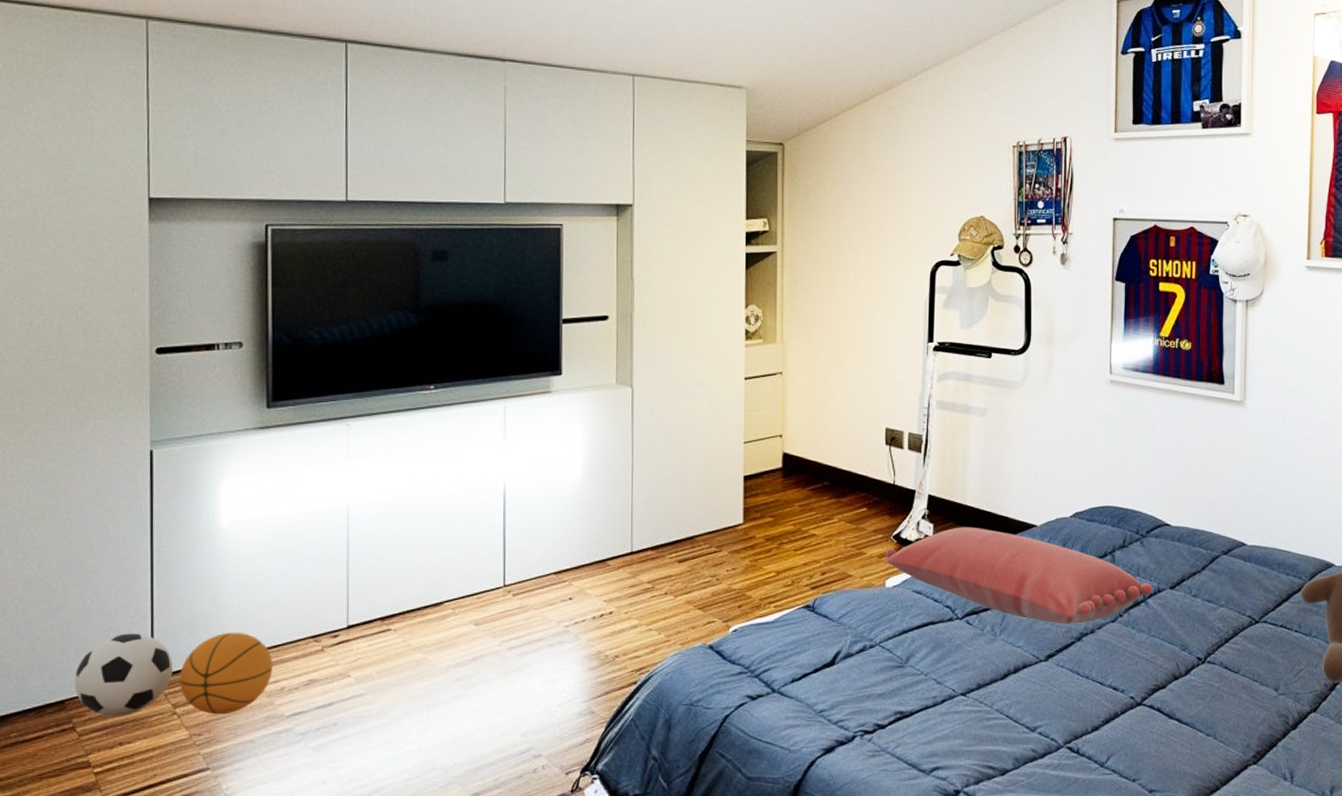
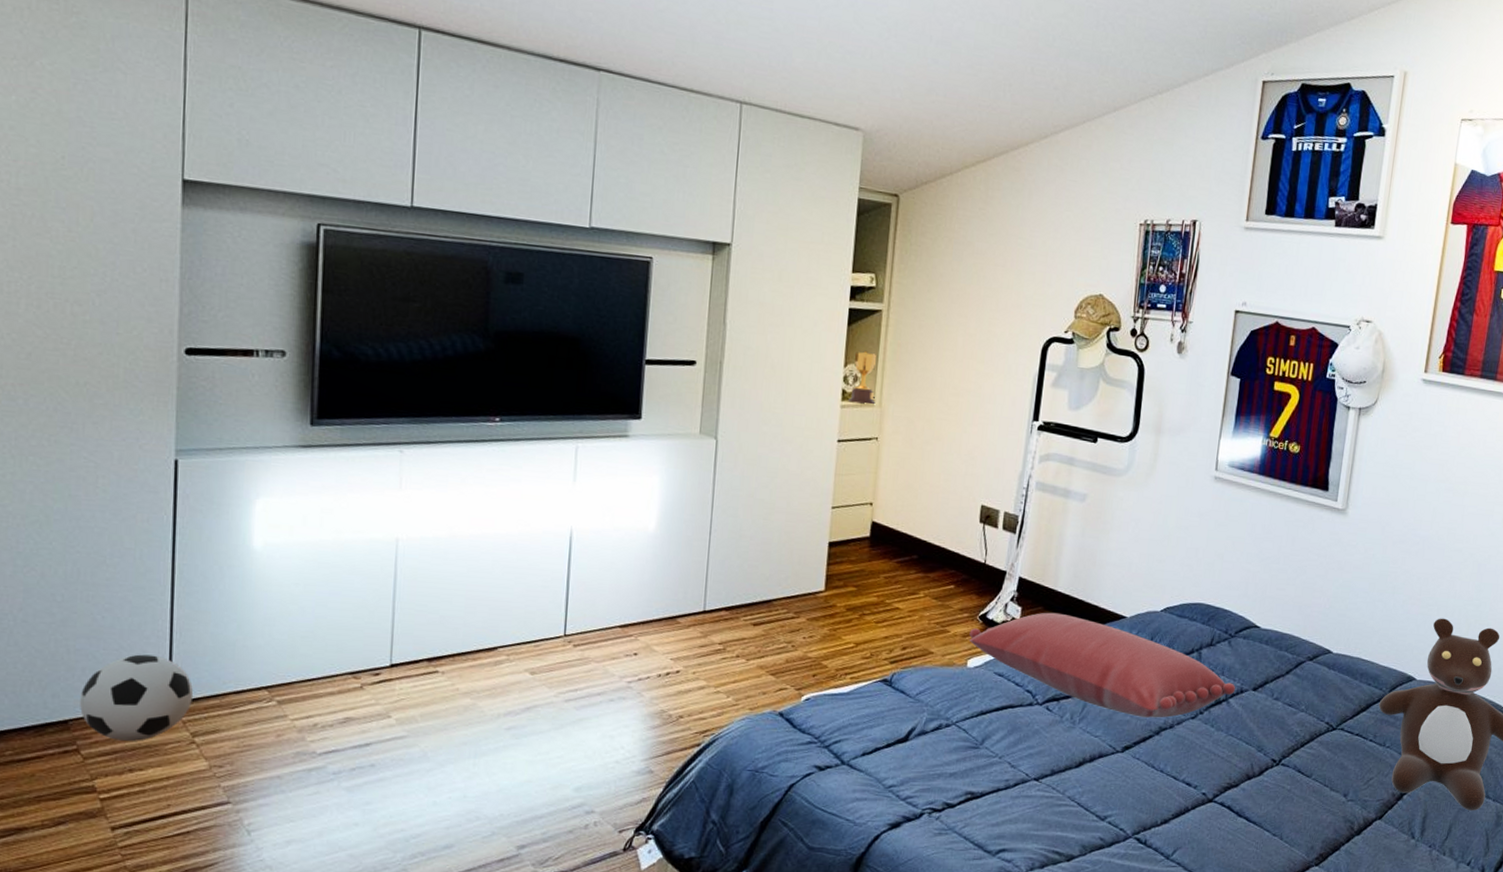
basketball: present [179,632,272,715] -> none [199,661,305,748]
award: none [752,290,777,341] -> present [848,350,876,404]

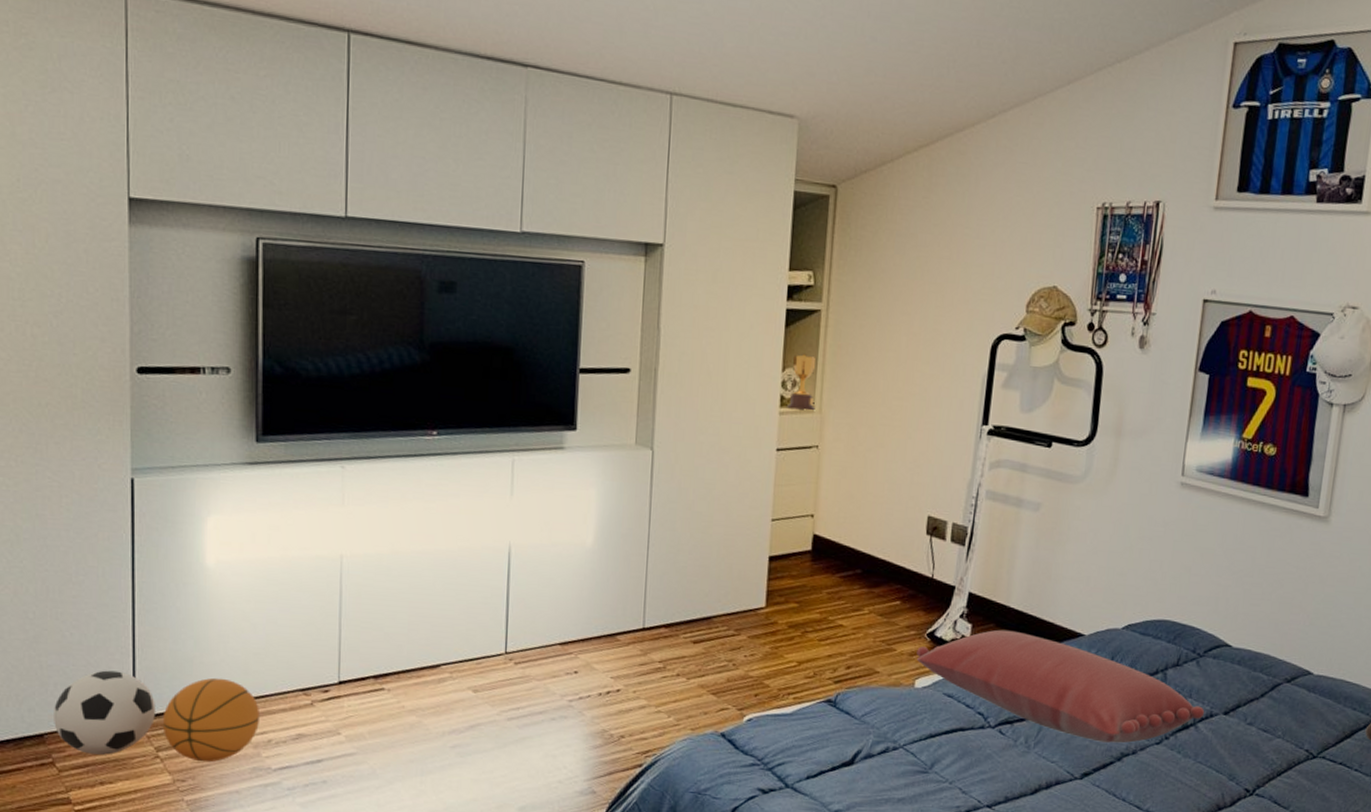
basketball: none [199,661,305,748] -> present [162,677,259,762]

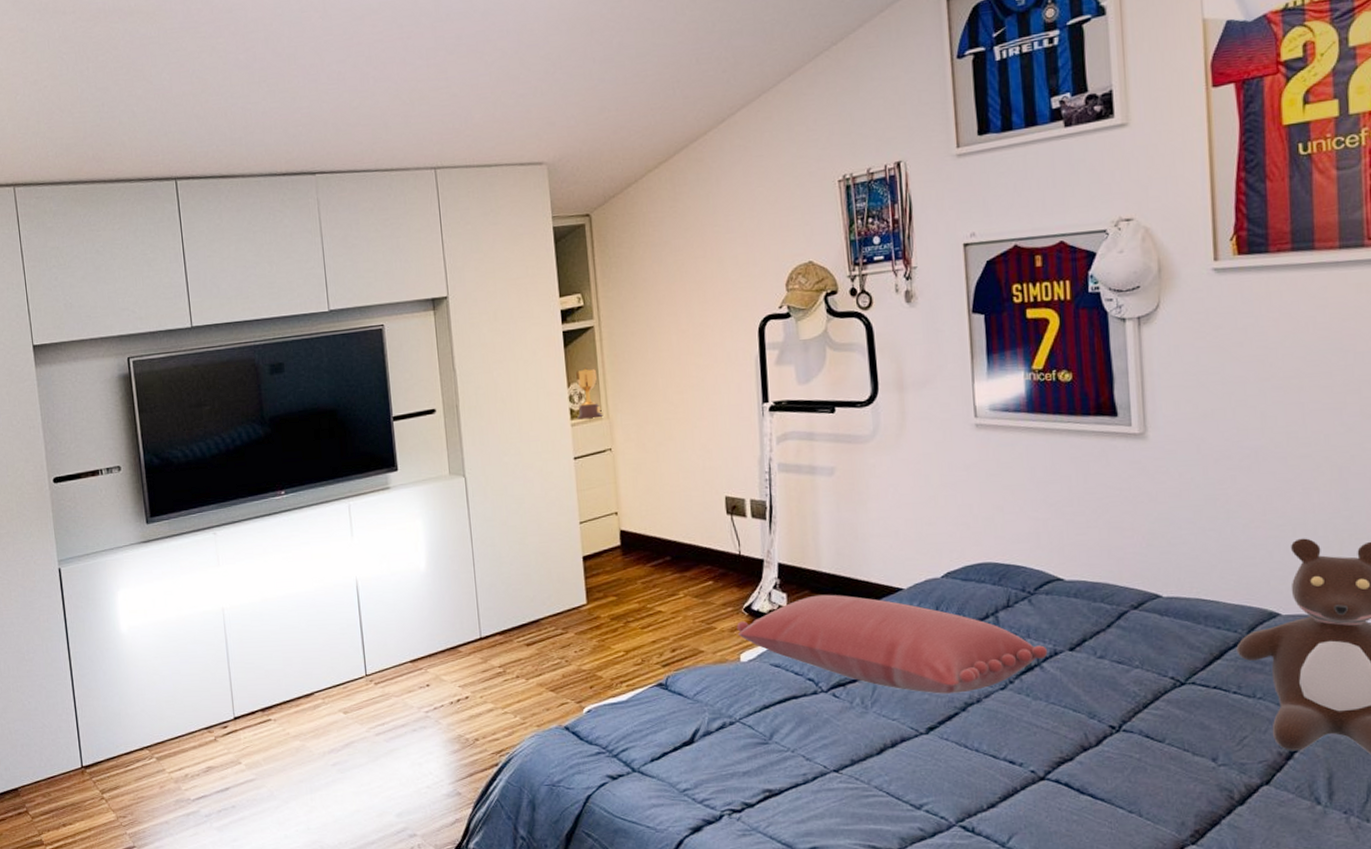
soccer ball: present [54,670,155,755] -> none [23,729,98,801]
basketball: present [162,677,259,762] -> none [103,725,177,799]

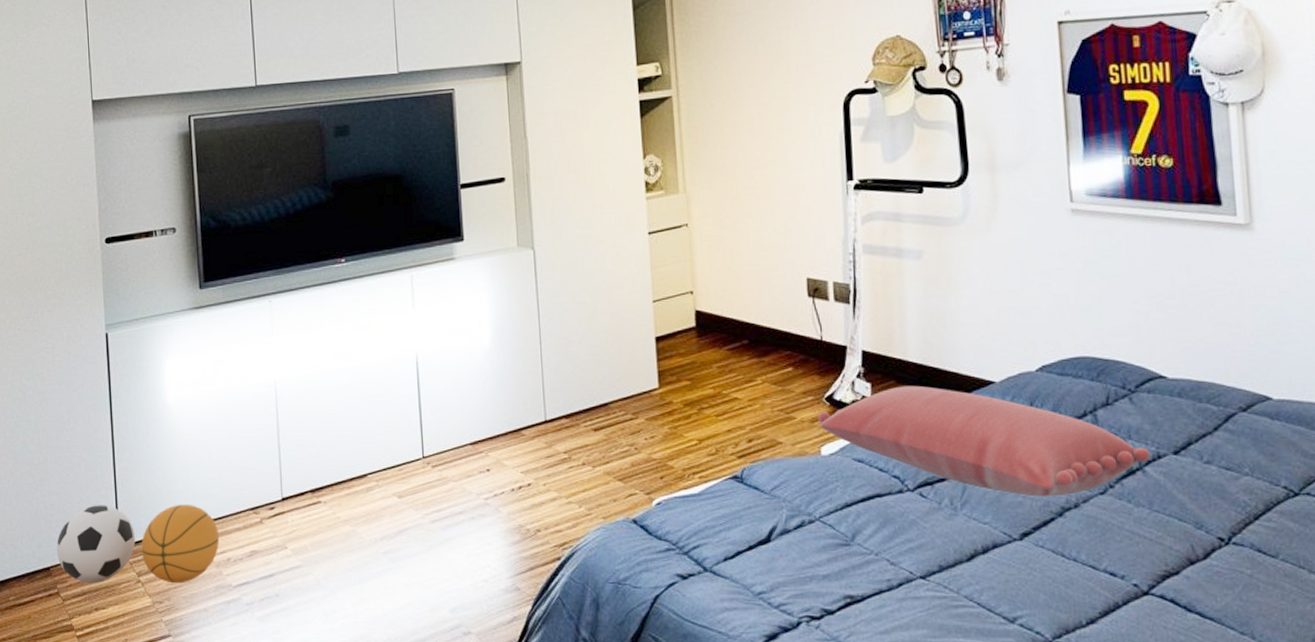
soccer ball: none [23,729,98,801] -> present [57,505,135,583]
basketball: none [103,725,177,799] -> present [141,504,219,584]
award: present [575,367,603,420] -> none [651,138,680,193]

